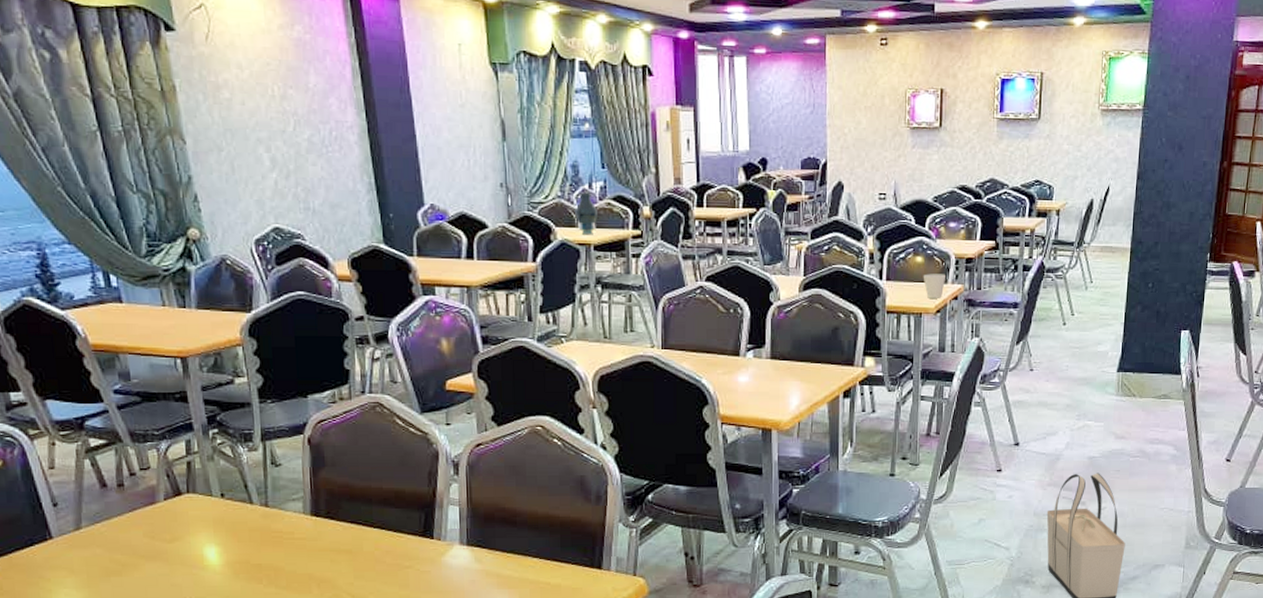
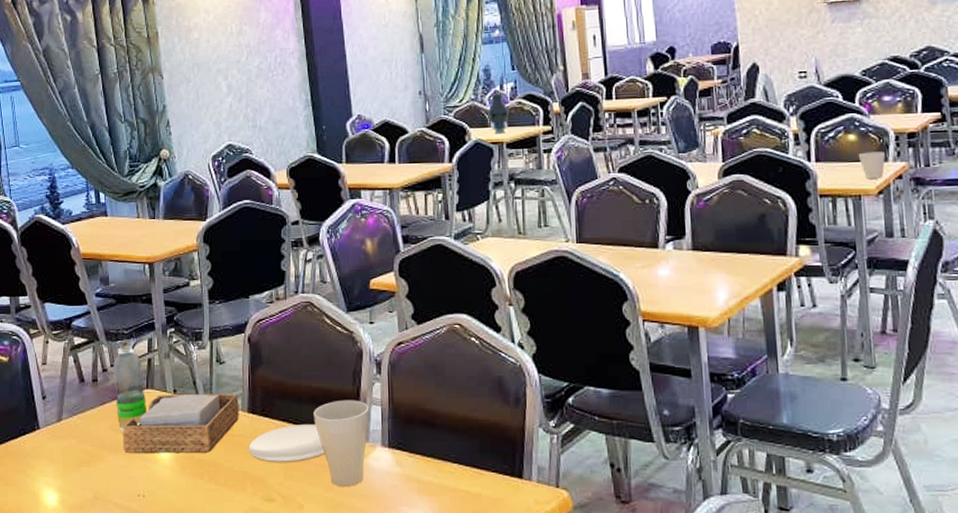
bottle: none [142,441,189,539] -> present [113,339,147,432]
napkin holder: none [159,497,301,561] -> present [122,393,239,454]
plate: none [312,524,398,565] -> present [248,423,325,463]
cup: none [385,500,447,585] -> present [314,400,370,488]

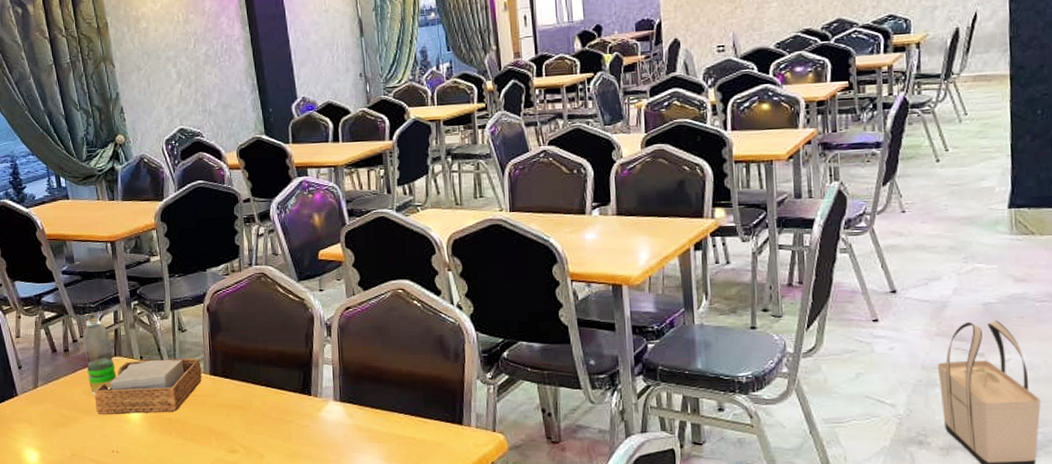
plate: present [248,423,325,463] -> none [211,383,282,419]
cup: present [314,400,370,488] -> none [270,360,322,438]
vase: present [488,93,509,134] -> none [425,73,445,112]
cup: present [858,151,886,179] -> none [771,119,796,145]

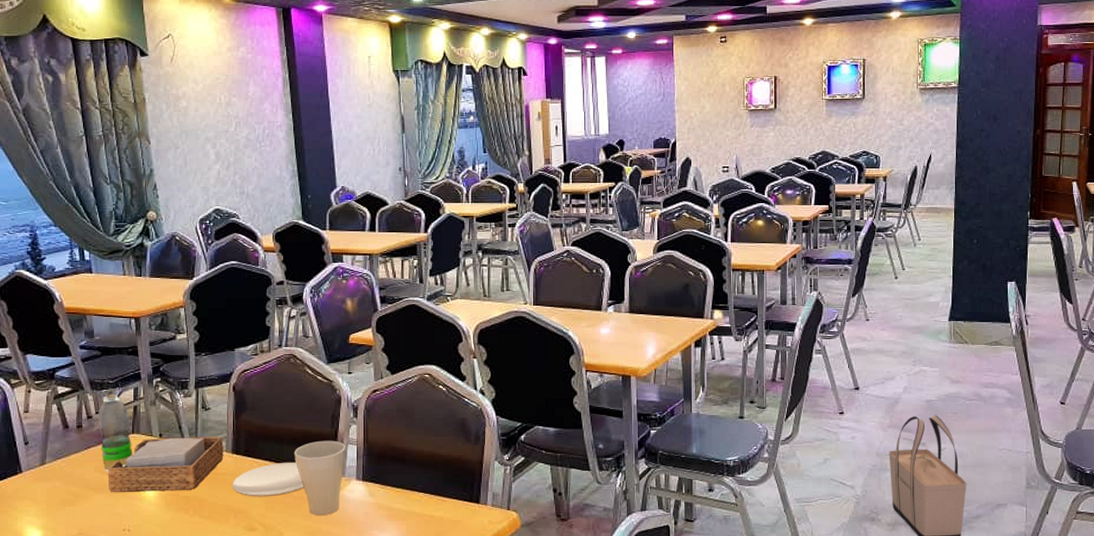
plate: none [211,383,282,419] -> present [232,462,304,497]
cup: none [270,360,322,438] -> present [294,440,346,516]

